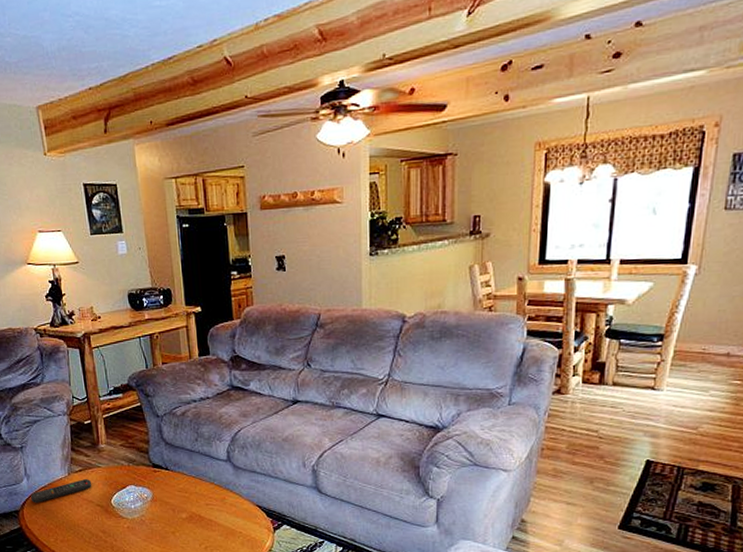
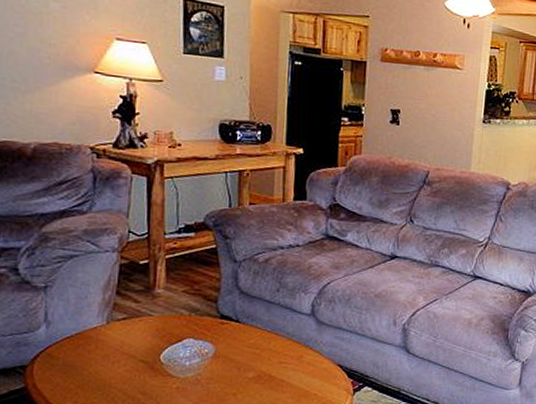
remote control: present [31,479,92,504] -> none [48,329,138,358]

